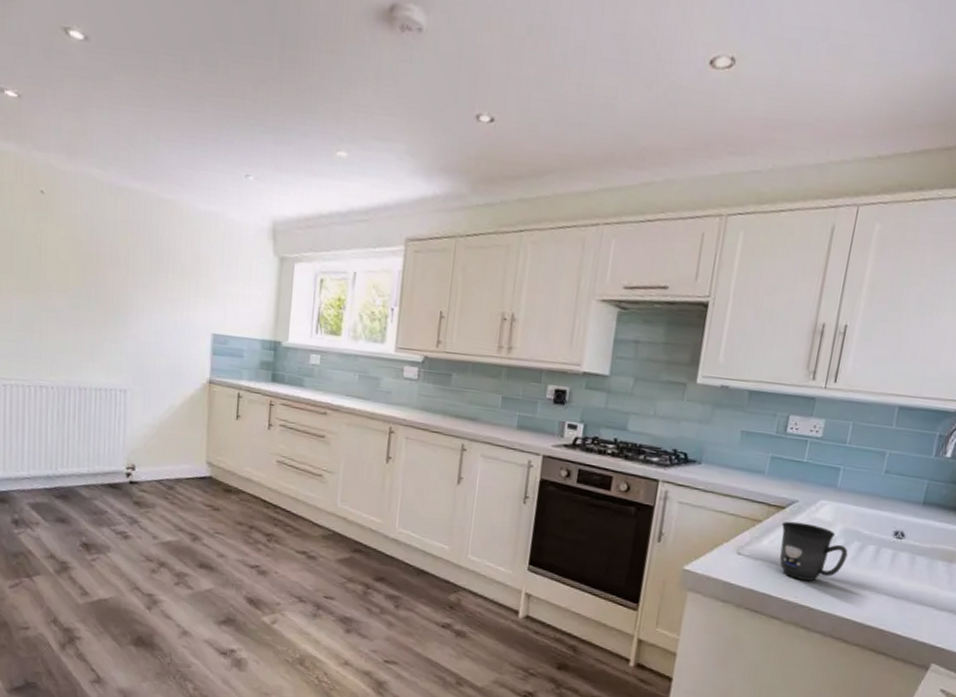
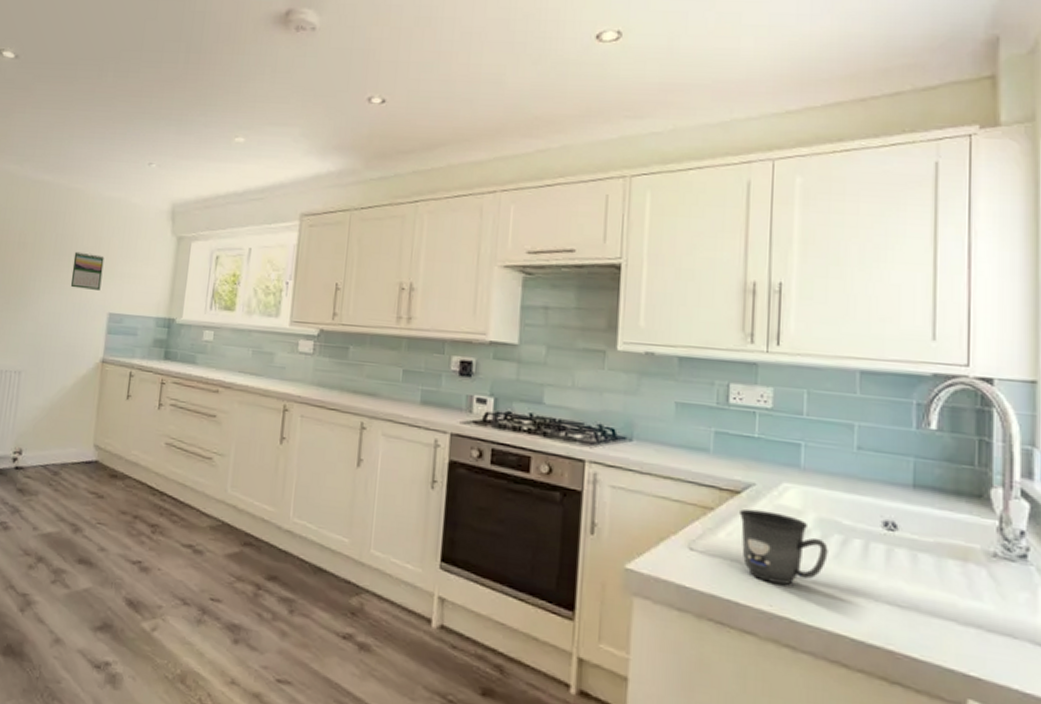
calendar: none [170,268,204,310] -> present [70,251,104,290]

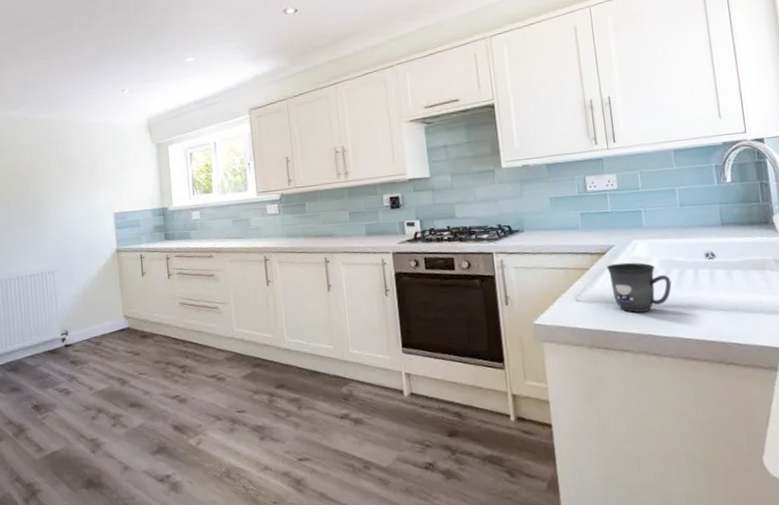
calendar: present [70,251,104,290] -> none [77,169,104,199]

